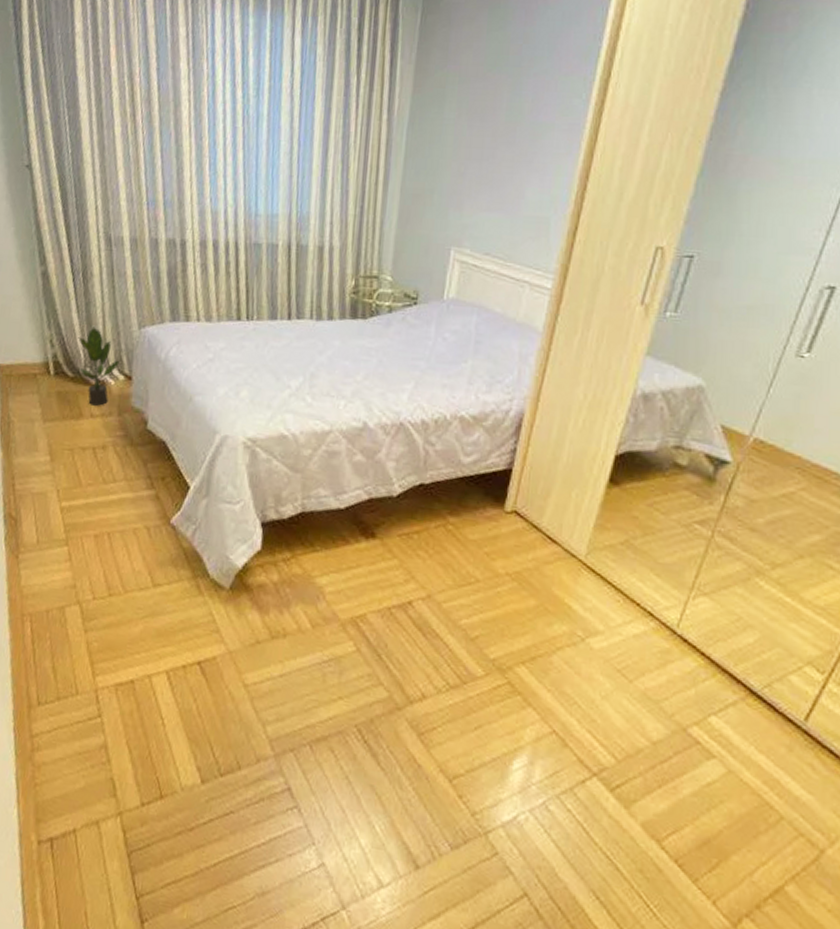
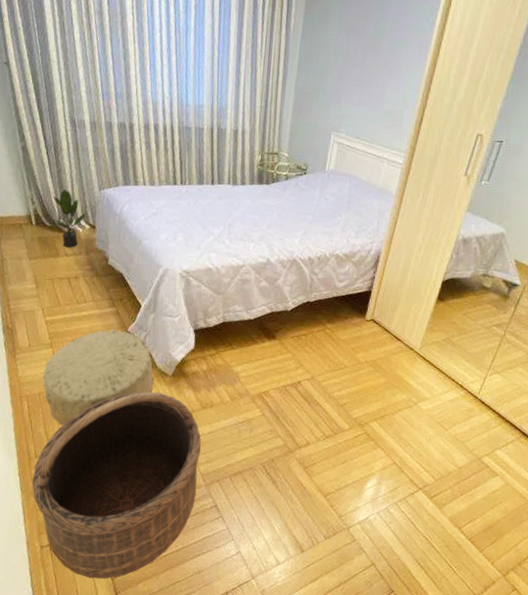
basket: none [30,611,269,898] -> present [31,391,201,579]
pouf: none [53,519,204,659] -> present [42,328,154,426]

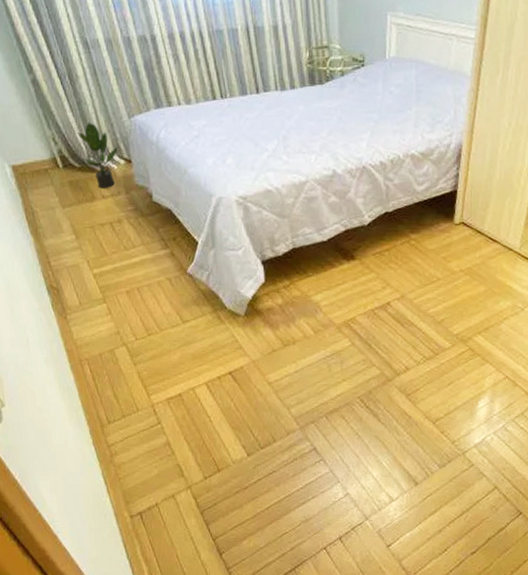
basket: present [31,391,201,579] -> none [108,336,292,542]
pouf: present [42,328,154,426] -> none [100,272,226,386]

